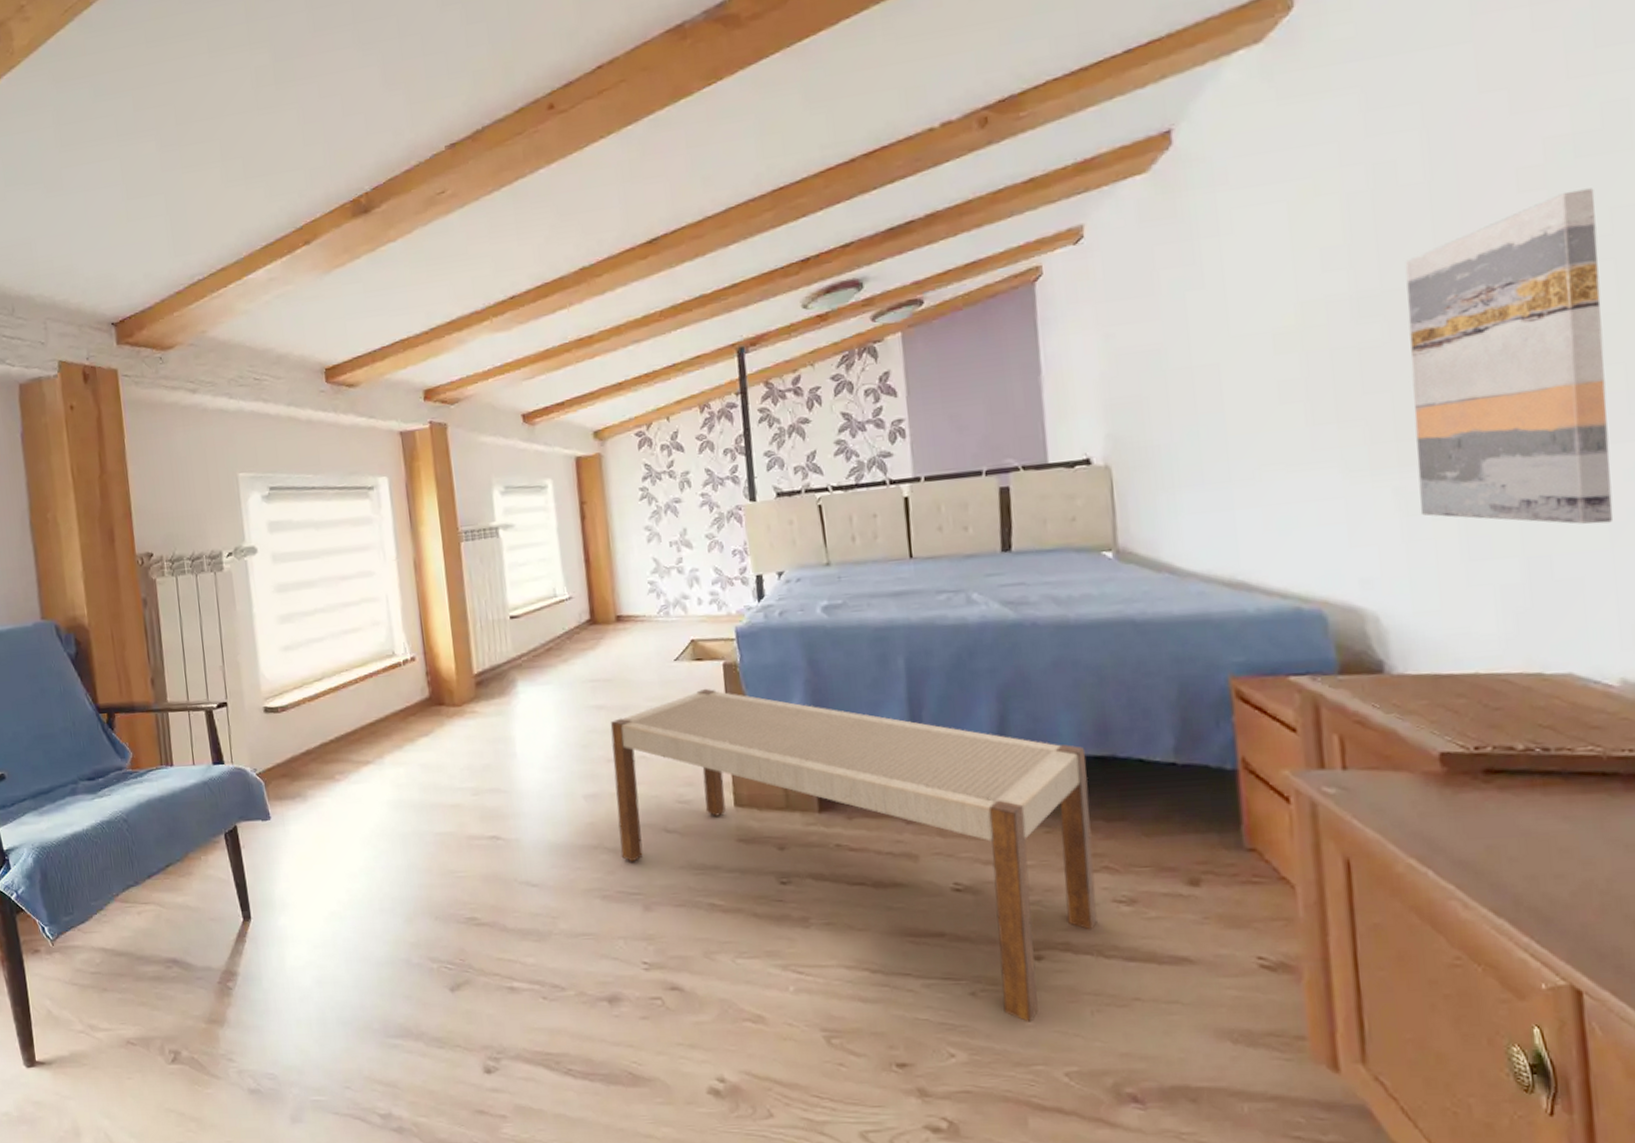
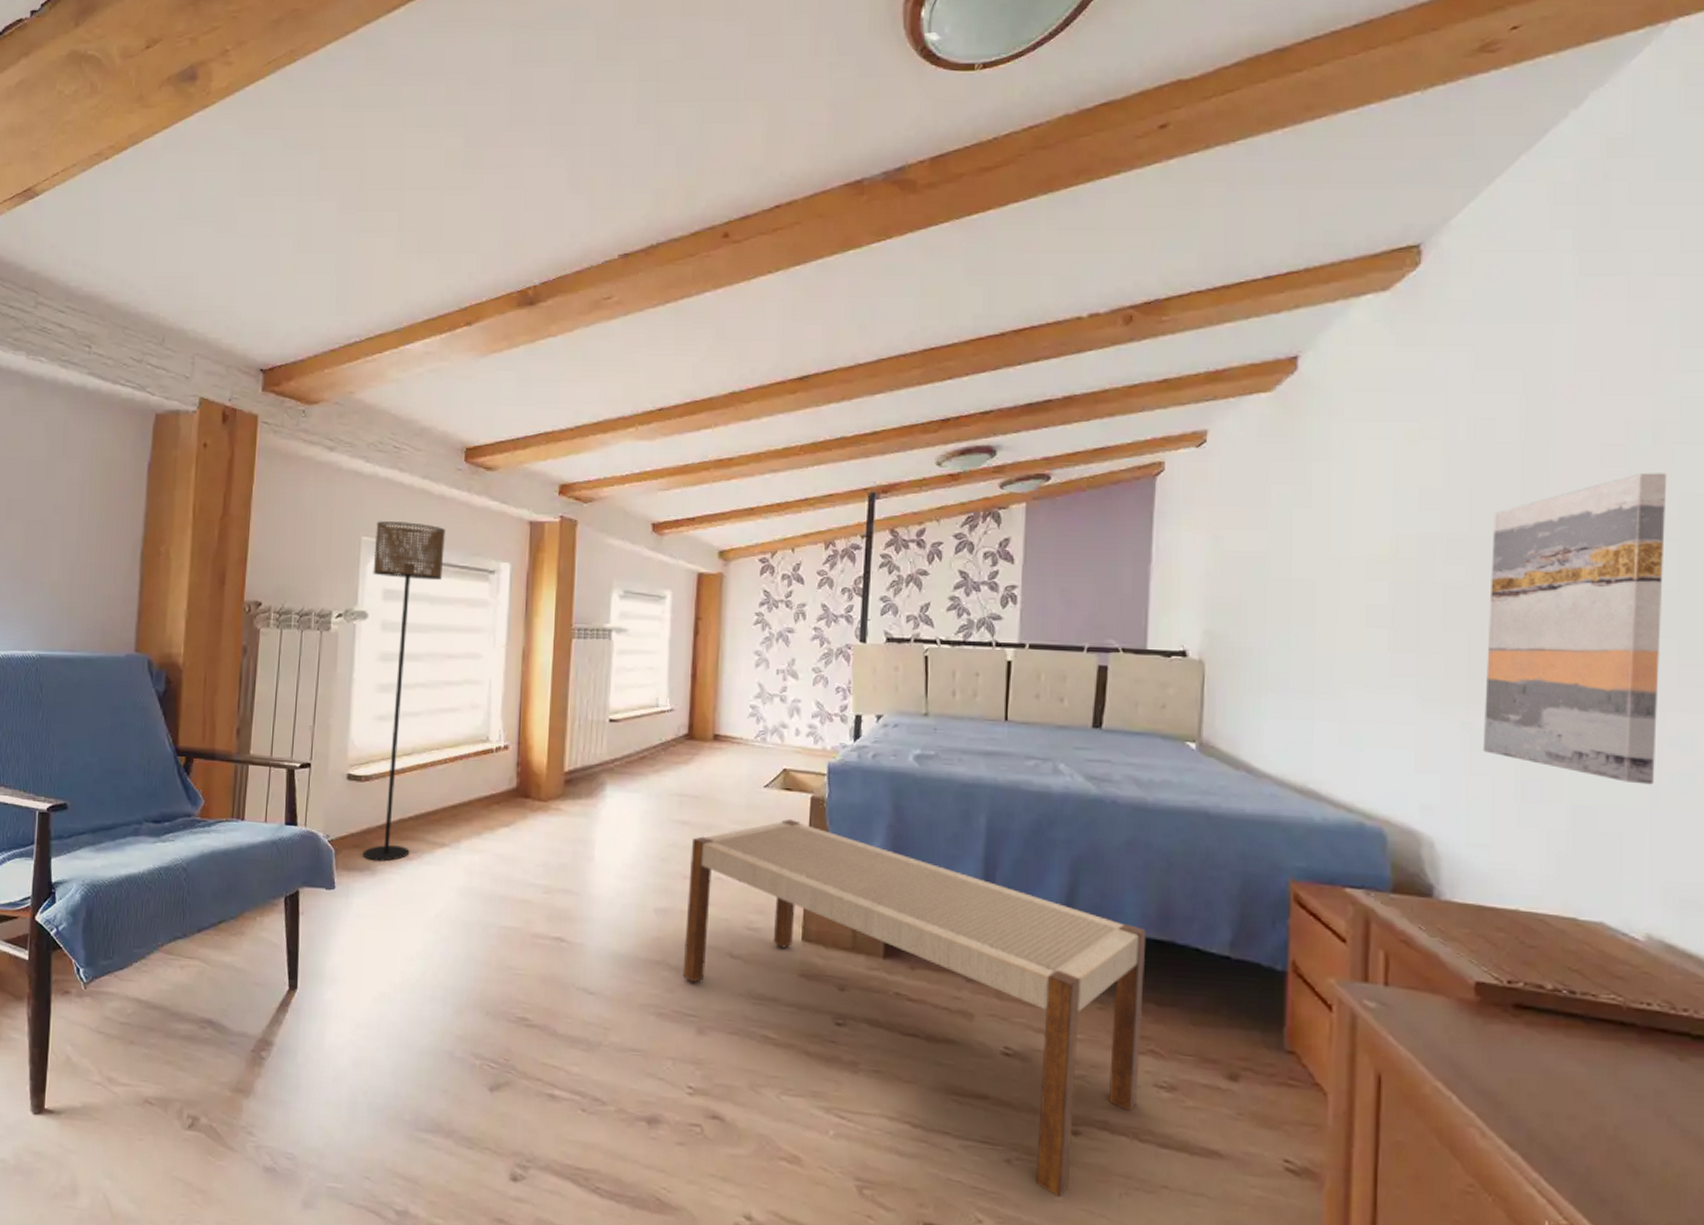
floor lamp: none [250,451,336,788] -> present [362,521,445,862]

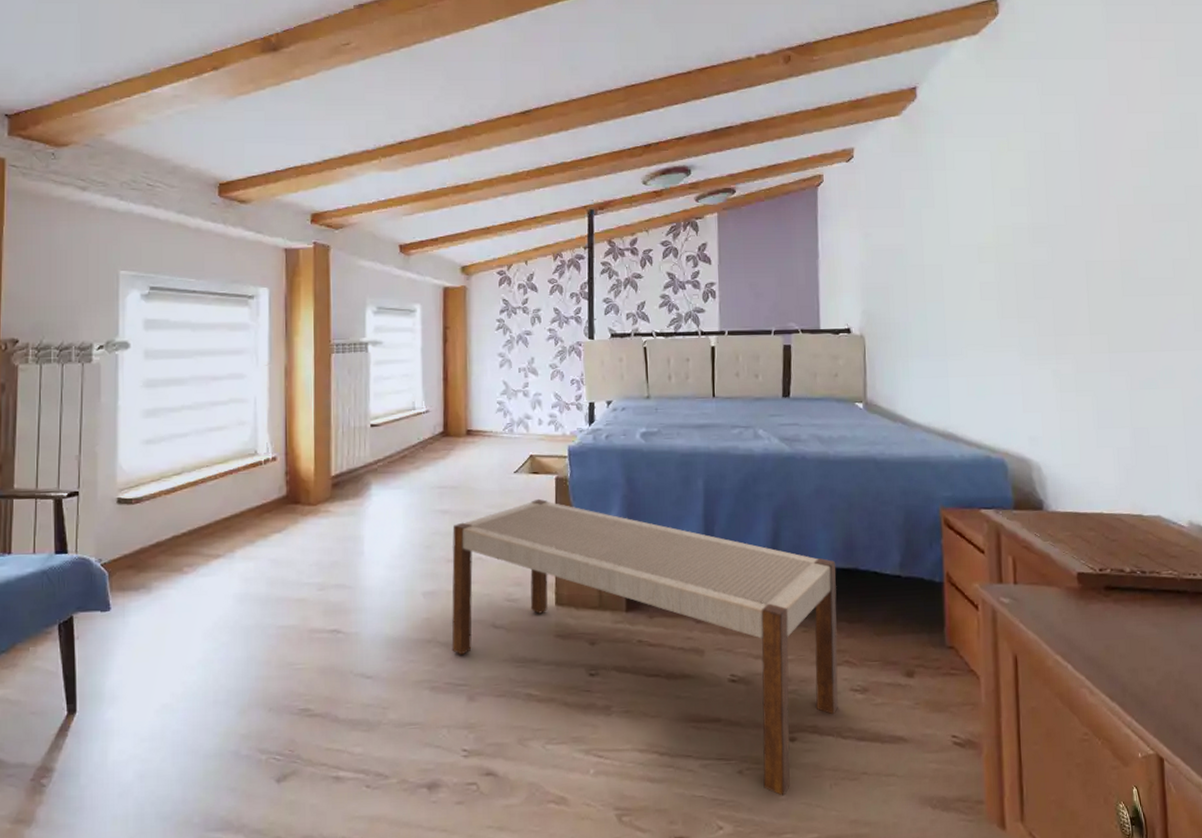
floor lamp: present [362,521,445,862] -> none [133,255,203,579]
wall art: present [1482,472,1667,785] -> none [1063,171,1185,407]

